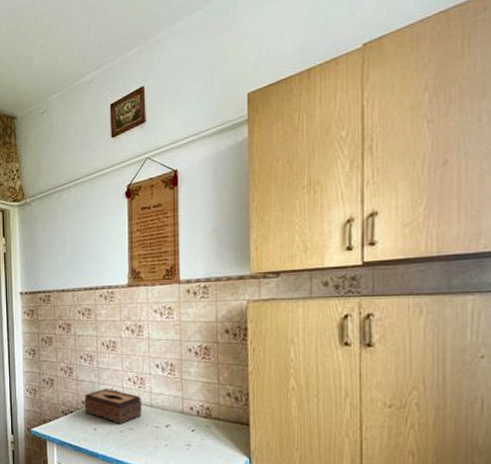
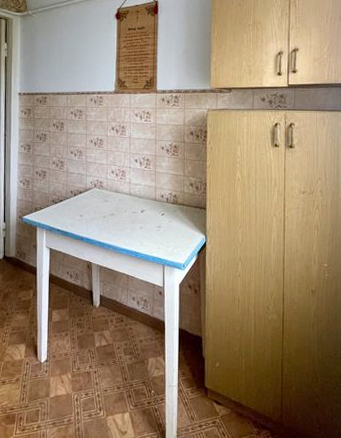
tissue box: present [84,389,142,425] -> none [73,180,122,211]

